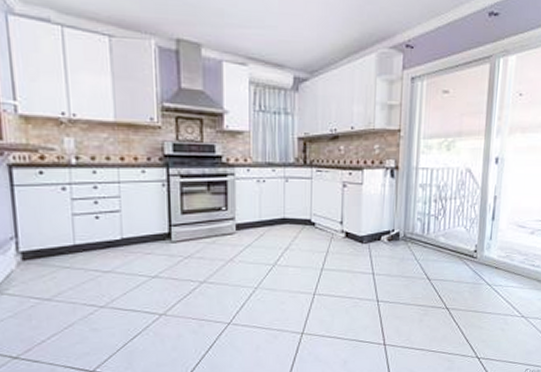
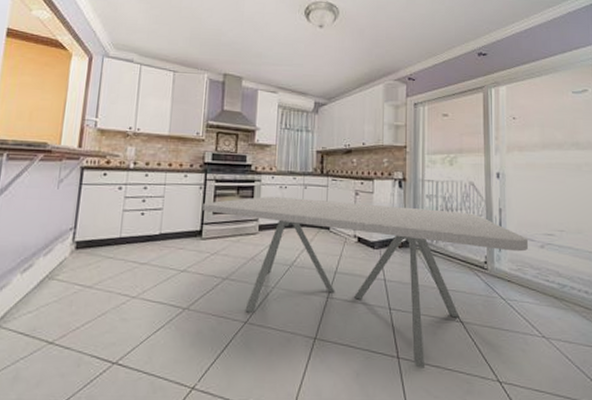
dining table: none [169,191,519,352] -> present [203,196,528,368]

